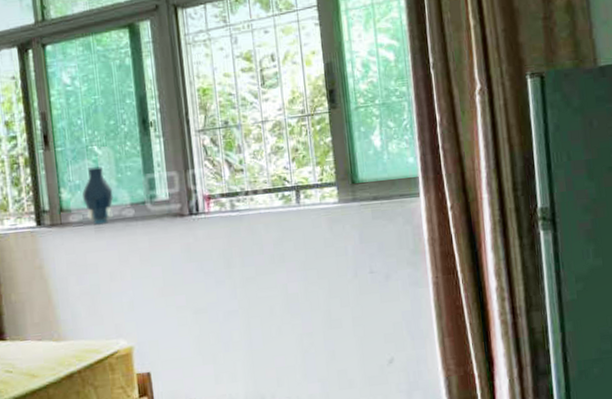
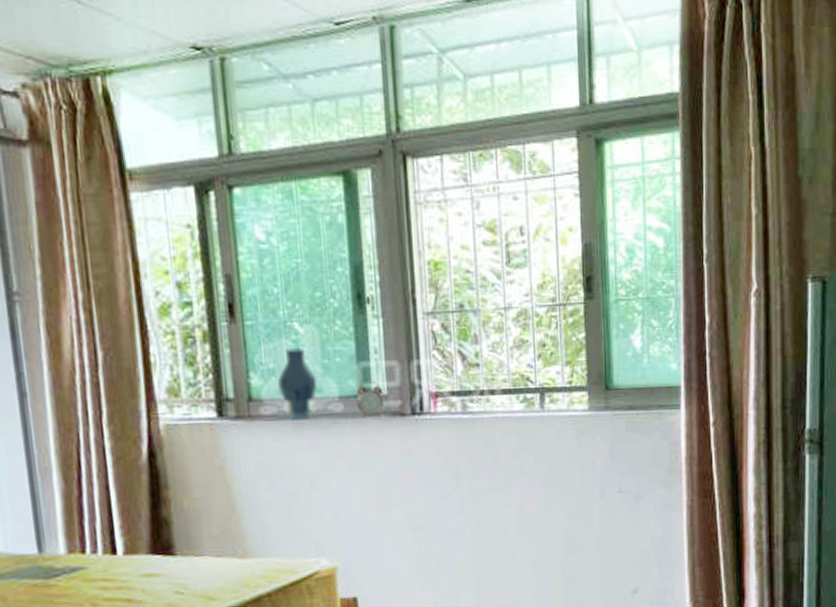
alarm clock: none [144,189,167,220] -> present [356,381,385,418]

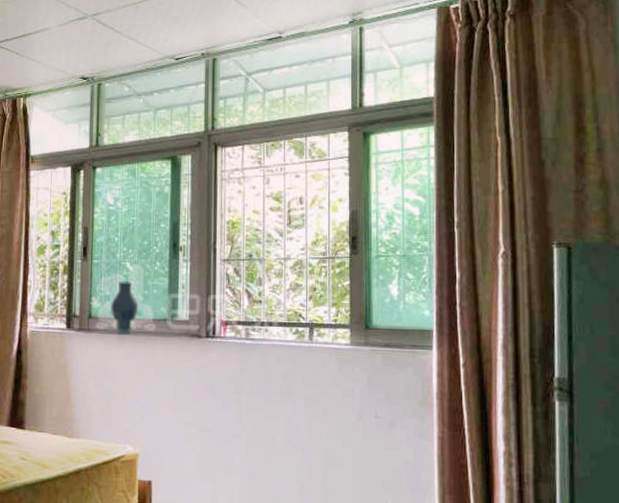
alarm clock: present [356,381,385,418] -> none [166,309,186,338]

